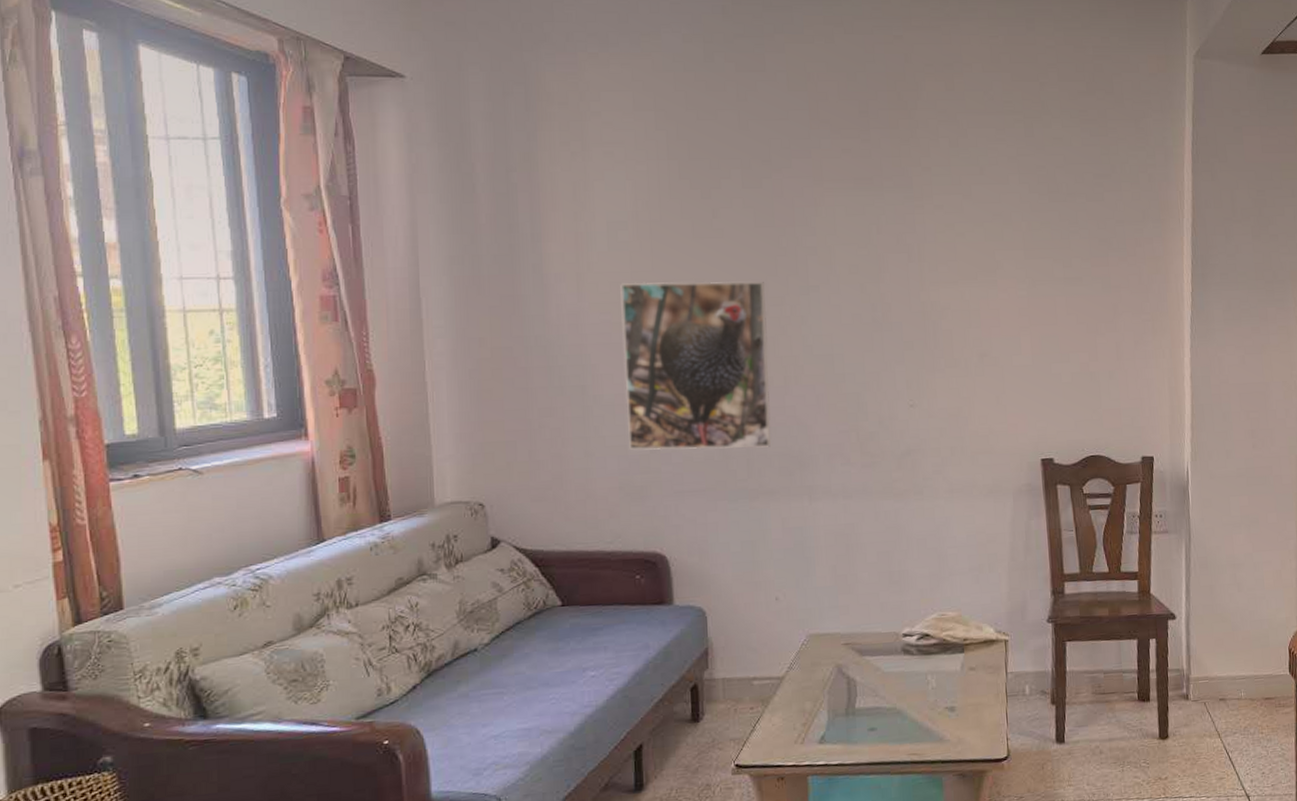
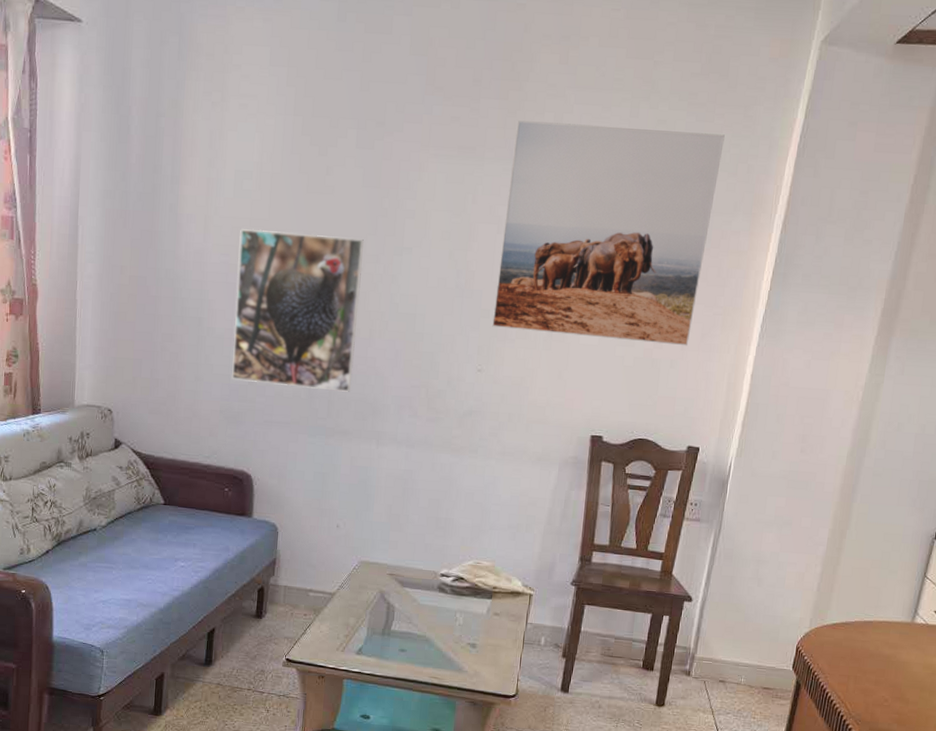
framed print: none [912,147,1123,359] -> present [492,120,725,346]

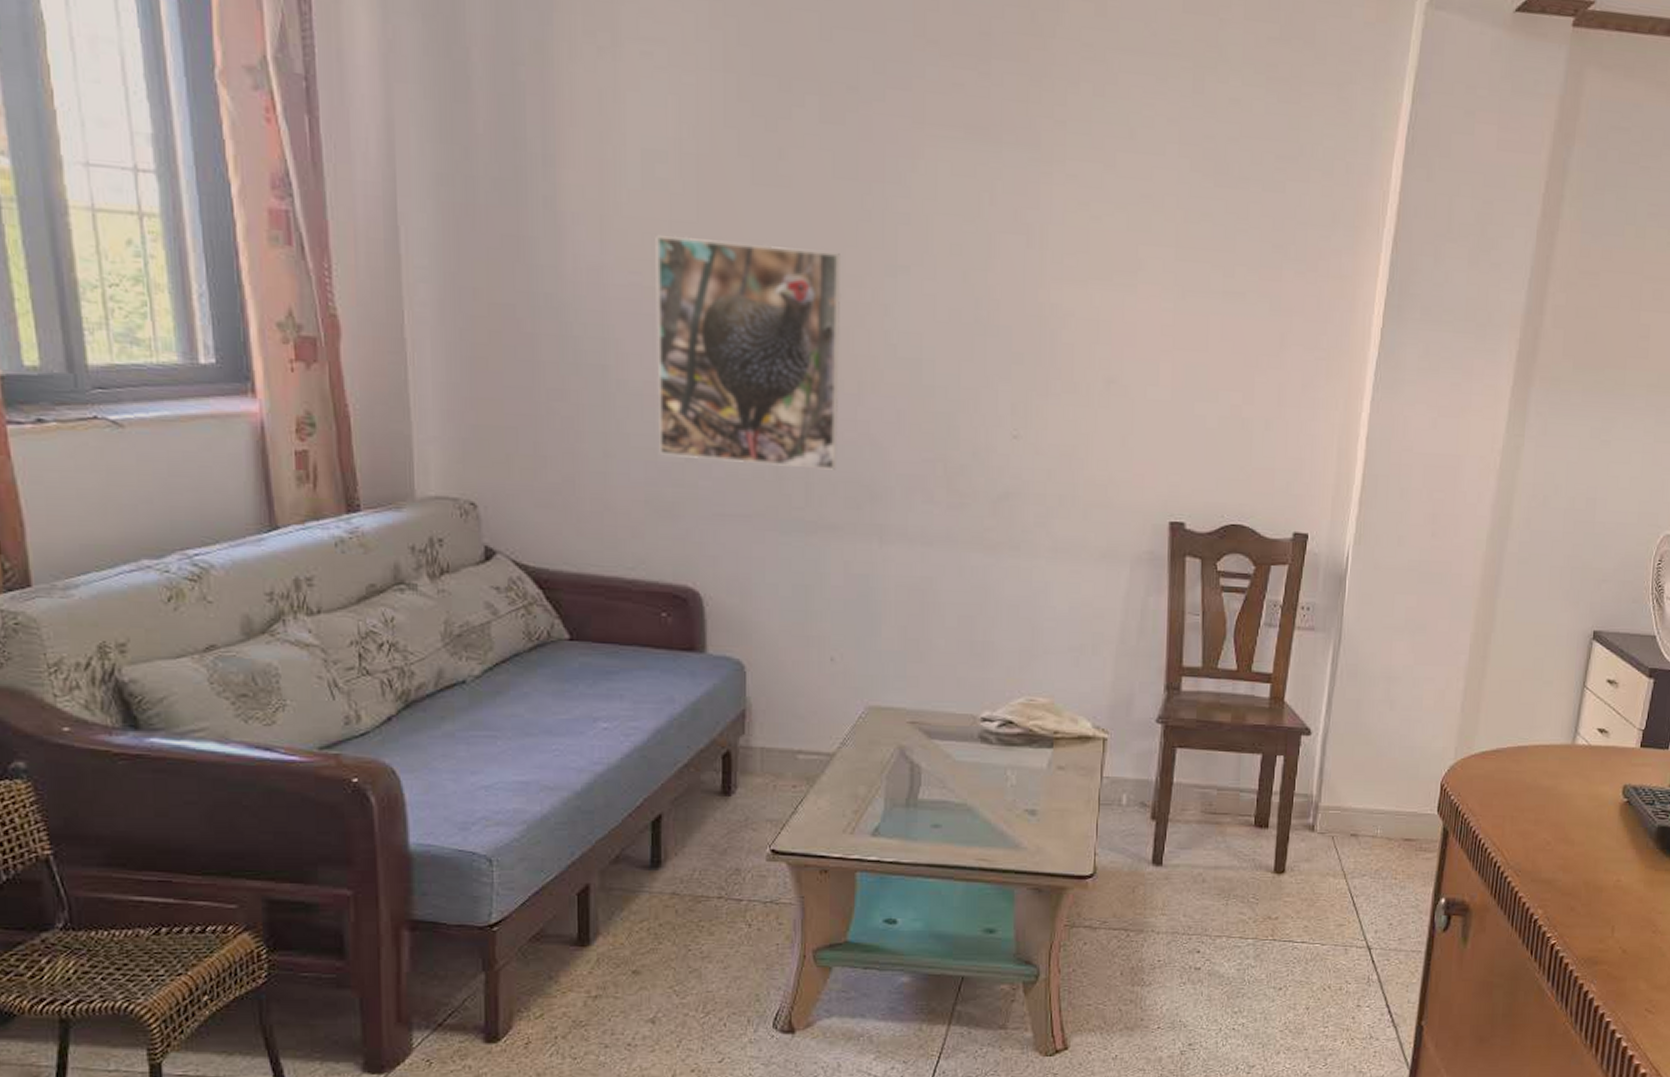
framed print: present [492,120,725,346] -> none [1029,92,1315,401]

